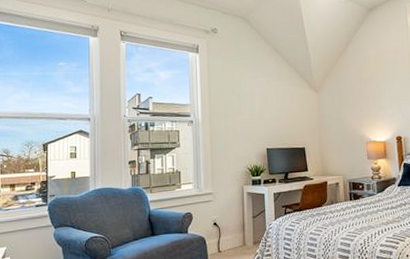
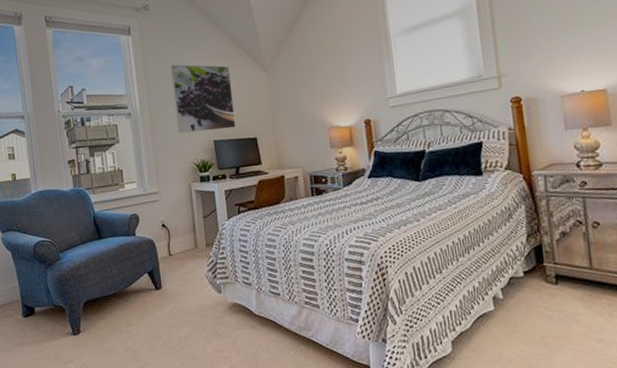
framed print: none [232,80,287,141] -> present [170,64,236,133]

